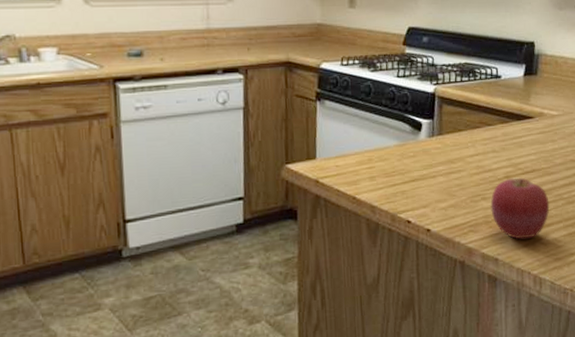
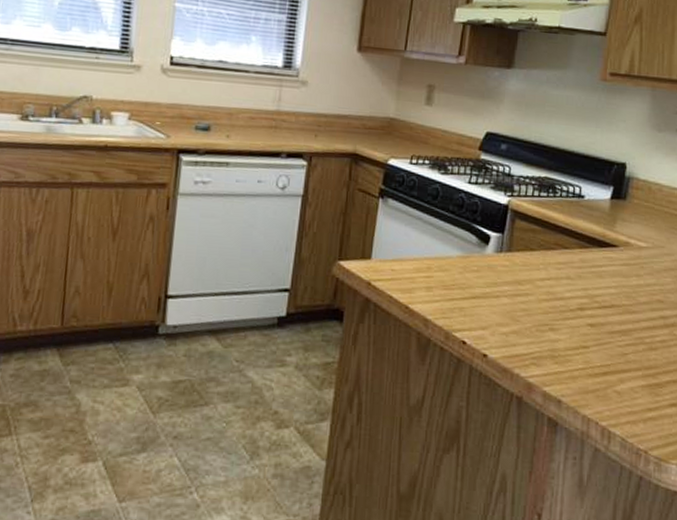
apple: present [490,177,550,240] -> none [558,310,628,383]

